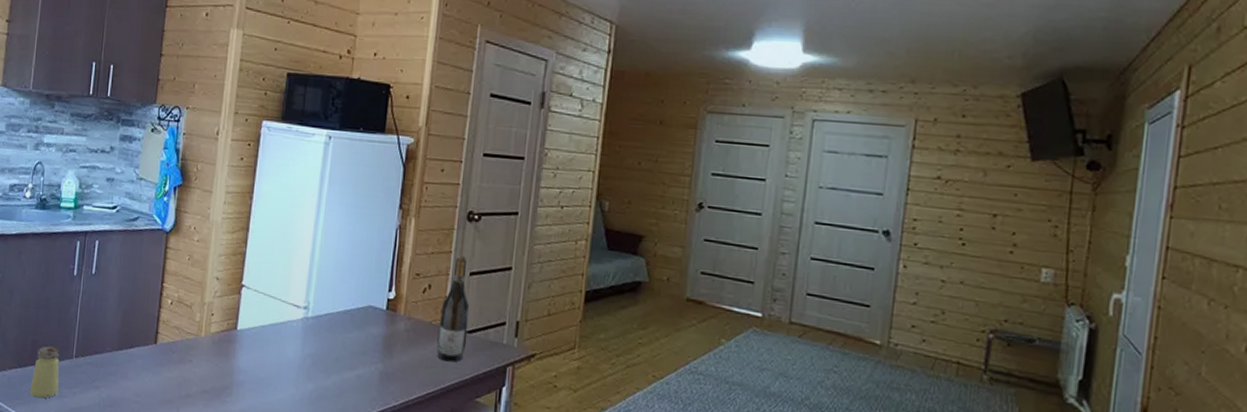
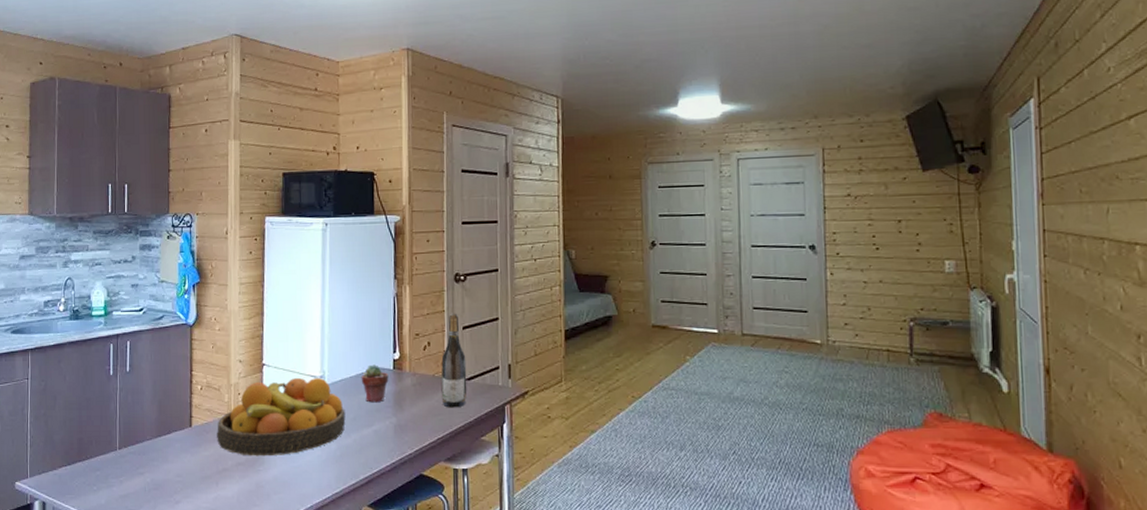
saltshaker: present [30,345,60,399] -> none [80,442,106,491]
fruit bowl: none [183,303,328,389] -> present [217,377,346,456]
potted succulent: none [349,301,381,345] -> present [361,364,389,403]

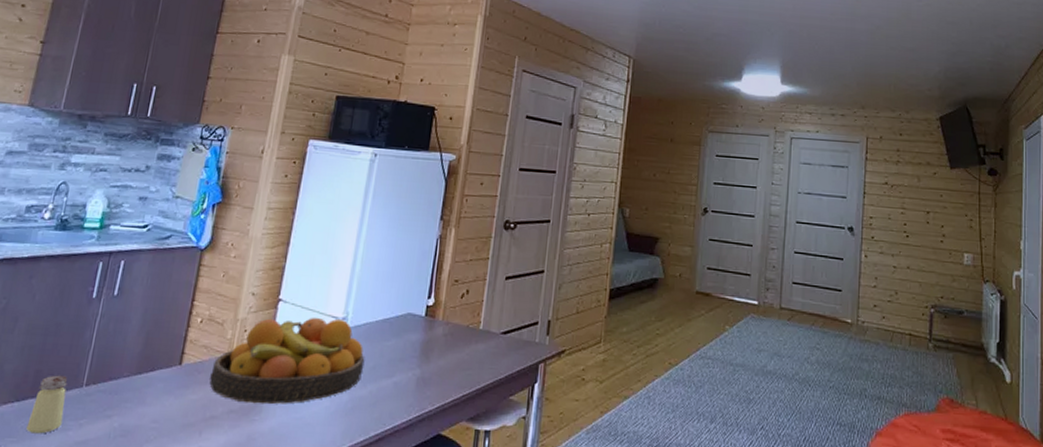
saltshaker: none [80,442,106,491] -> present [26,375,68,434]
potted succulent: present [361,364,389,403] -> none [387,309,419,352]
wine bottle: present [441,313,467,408] -> none [473,261,505,363]

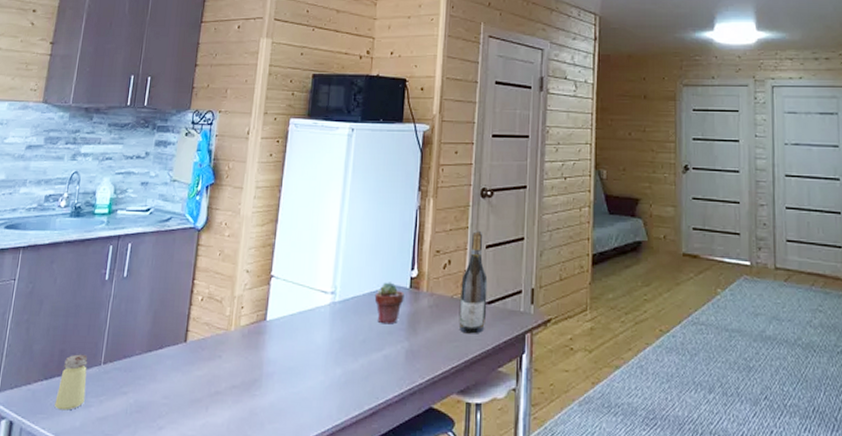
fruit bowl: present [209,317,365,404] -> none [212,292,355,380]
potted succulent: none [387,309,419,352] -> present [374,282,405,325]
wine bottle: none [473,261,505,363] -> present [458,230,488,334]

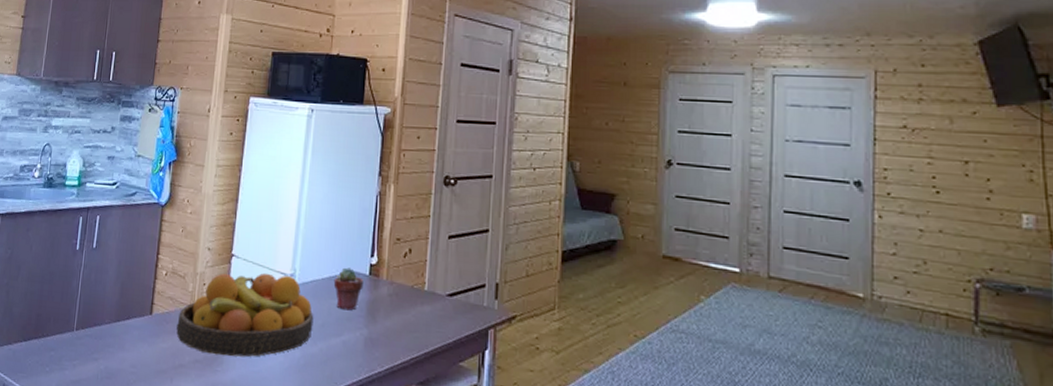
saltshaker: present [54,354,88,411] -> none [33,319,62,372]
fruit bowl: none [212,292,355,380] -> present [176,272,314,357]
wine bottle: present [458,230,488,334] -> none [419,219,450,326]

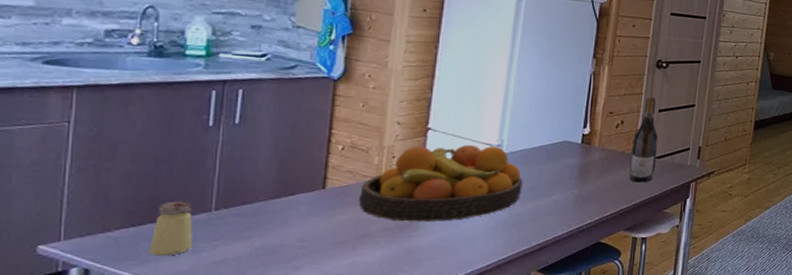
saltshaker: none [33,319,62,372] -> present [149,201,193,256]
potted succulent: present [333,267,364,311] -> none [544,137,576,174]
wine bottle: none [419,219,450,326] -> present [629,96,659,183]

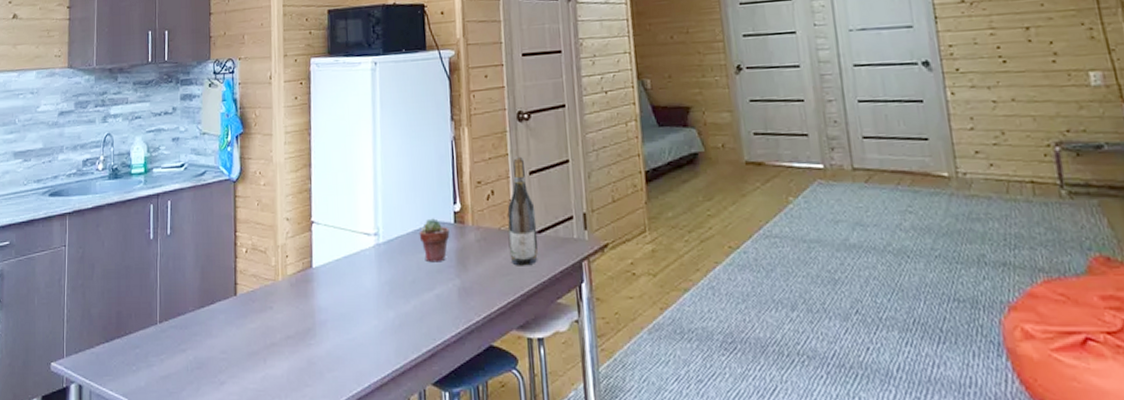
saltshaker: present [149,201,193,256] -> none [118,315,146,371]
fruit bowl: present [359,144,523,222] -> none [264,235,404,328]
potted succulent: none [544,137,576,174] -> present [419,218,450,263]

